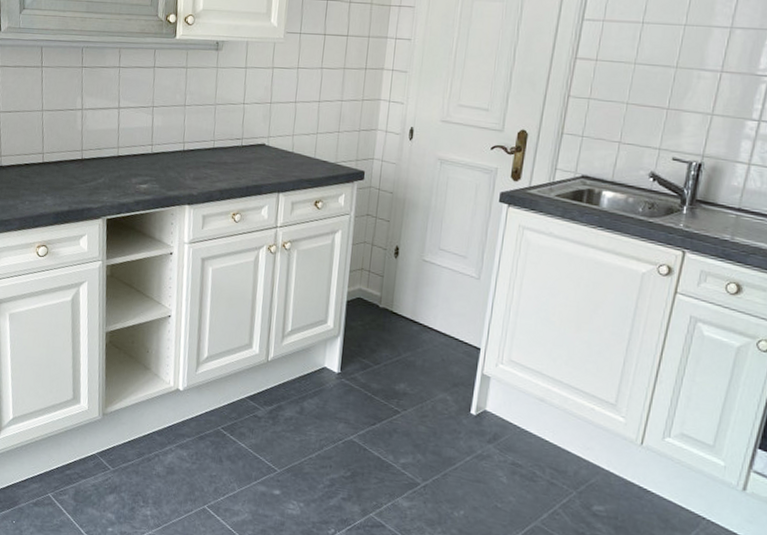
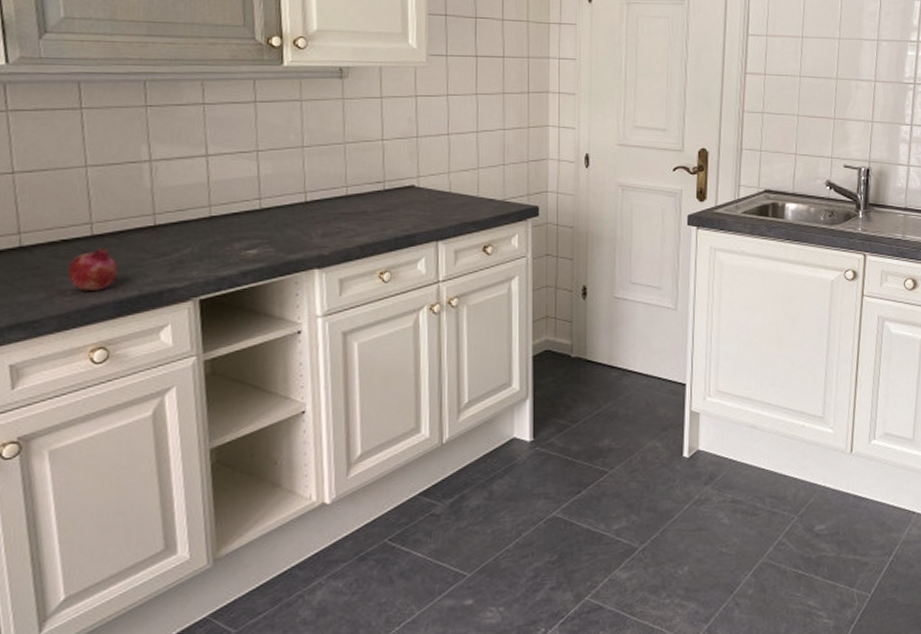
fruit: none [26,171,57,203] -> present [67,247,119,291]

